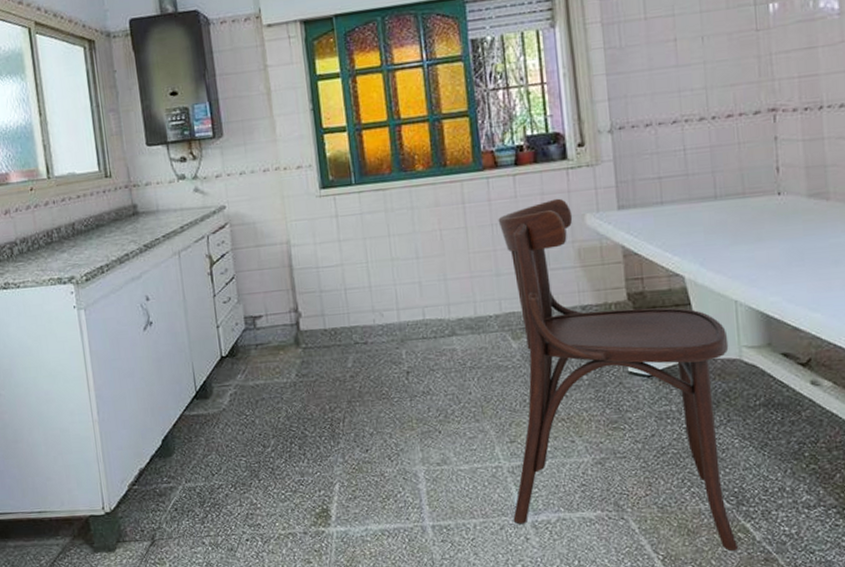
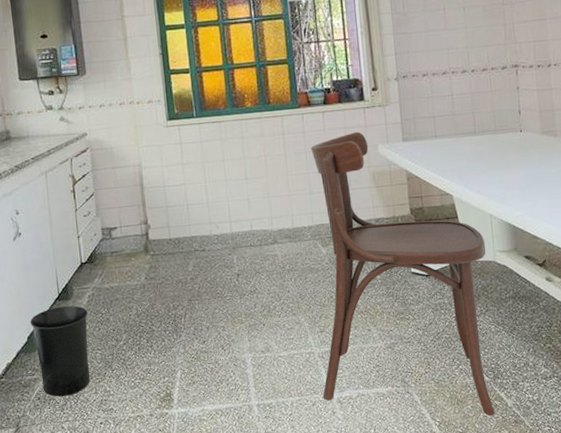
waste bin: none [164,405,234,508] -> present [30,305,90,397]

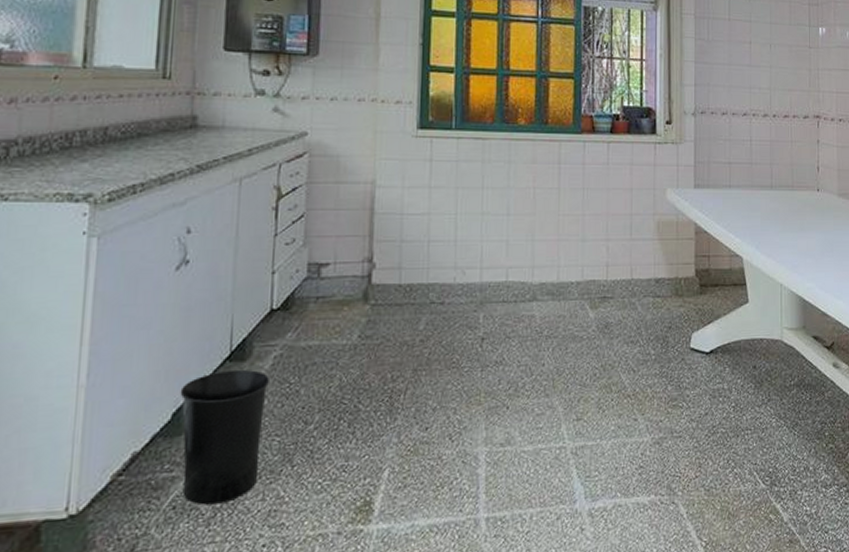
dining chair: present [311,131,496,416] -> none [571,170,773,534]

